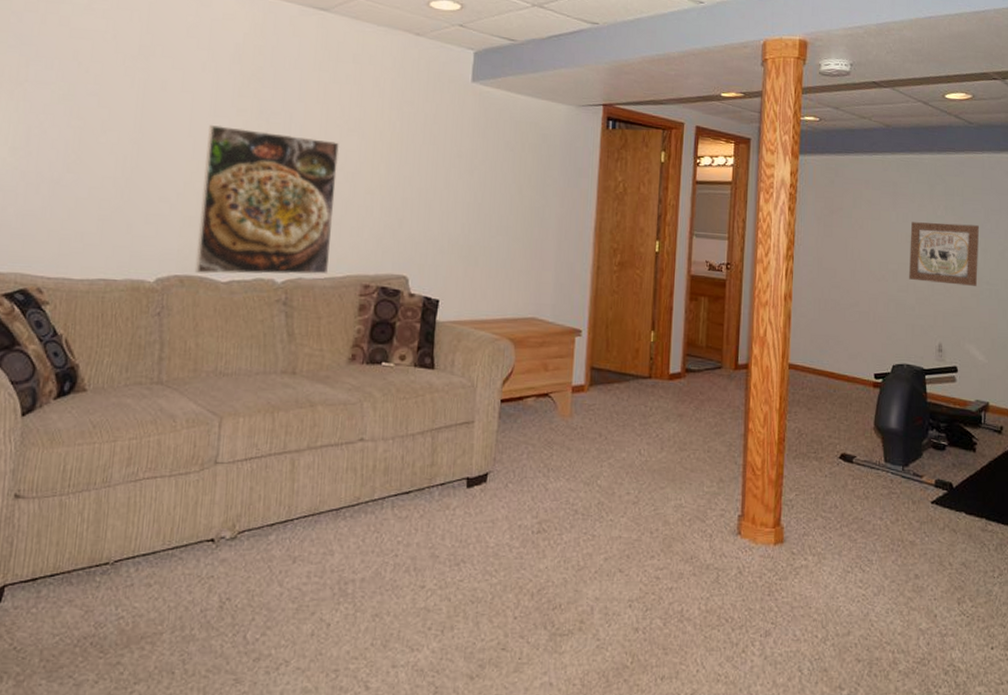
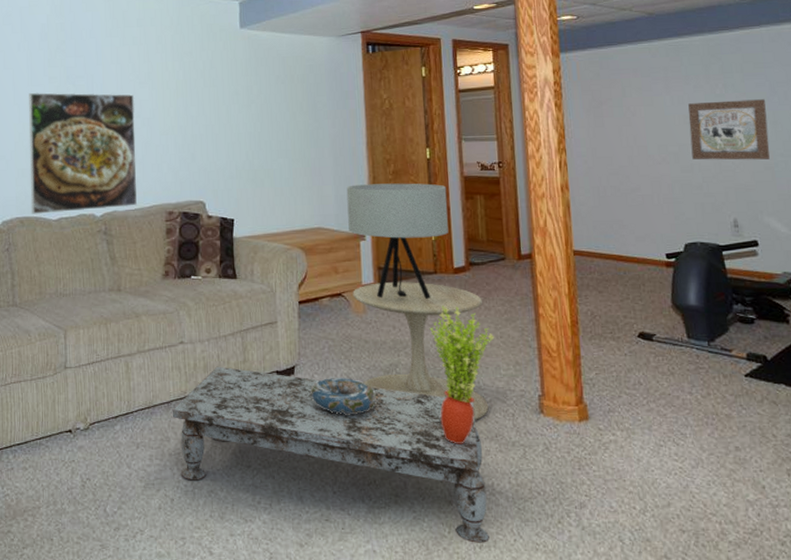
coffee table: none [340,469,677,674] -> present [172,366,490,543]
decorative bowl: none [502,487,573,531] -> present [310,377,377,415]
side table: none [560,384,694,540] -> present [353,282,489,420]
table lamp: none [565,273,672,407] -> present [346,183,448,300]
potted plant: none [636,414,702,566] -> present [429,306,495,444]

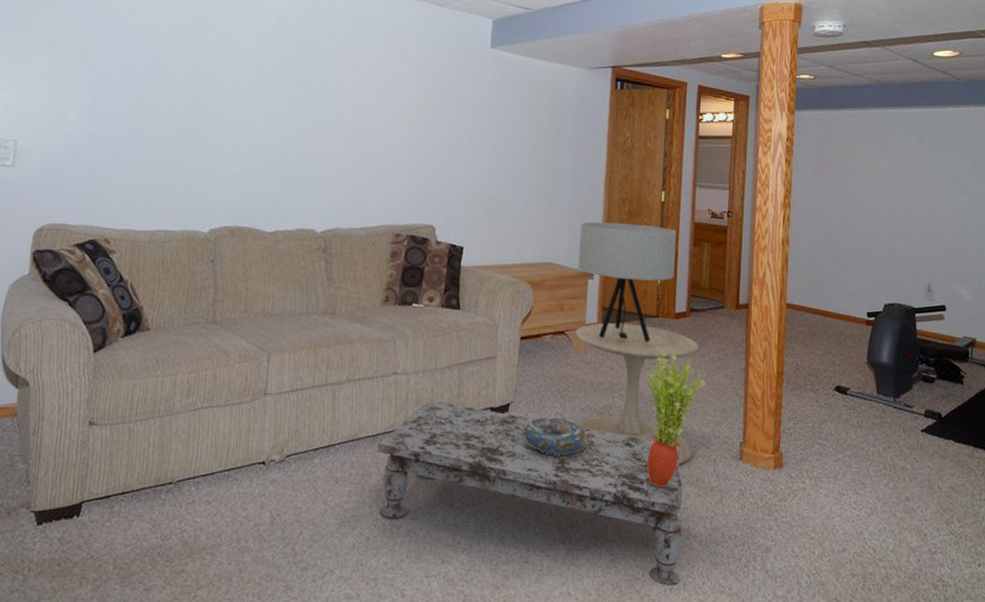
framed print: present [28,92,138,215] -> none [243,90,372,226]
wall art: present [688,99,770,160] -> none [899,171,966,231]

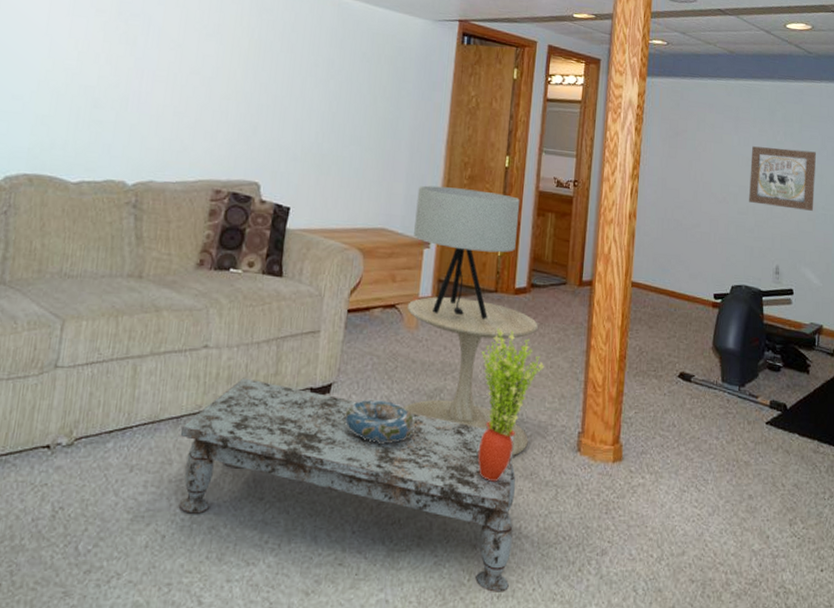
wall art: none [899,171,966,231] -> present [749,146,816,211]

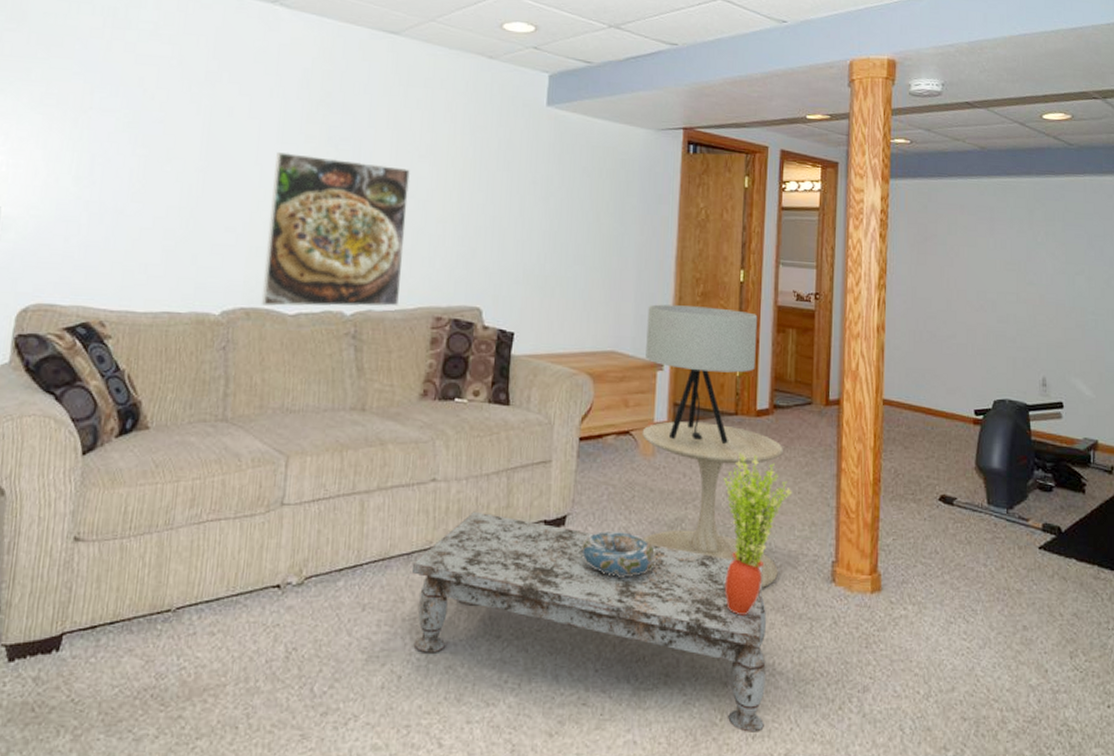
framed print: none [44,24,198,178] -> present [261,152,411,307]
wall art: present [749,146,816,211] -> none [1009,249,1083,316]

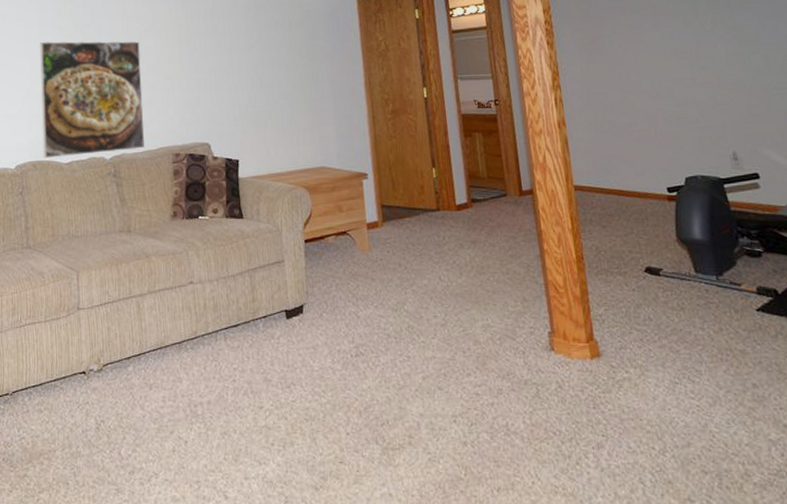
coffee table: present [411,511,767,732] -> none [183,306,507,486]
decorative bowl: present [581,530,656,577] -> none [320,315,386,354]
side table: present [642,421,783,588] -> none [357,219,499,358]
table lamp: present [646,304,758,445] -> none [347,122,449,237]
potted plant: present [723,453,793,616] -> none [435,243,501,383]

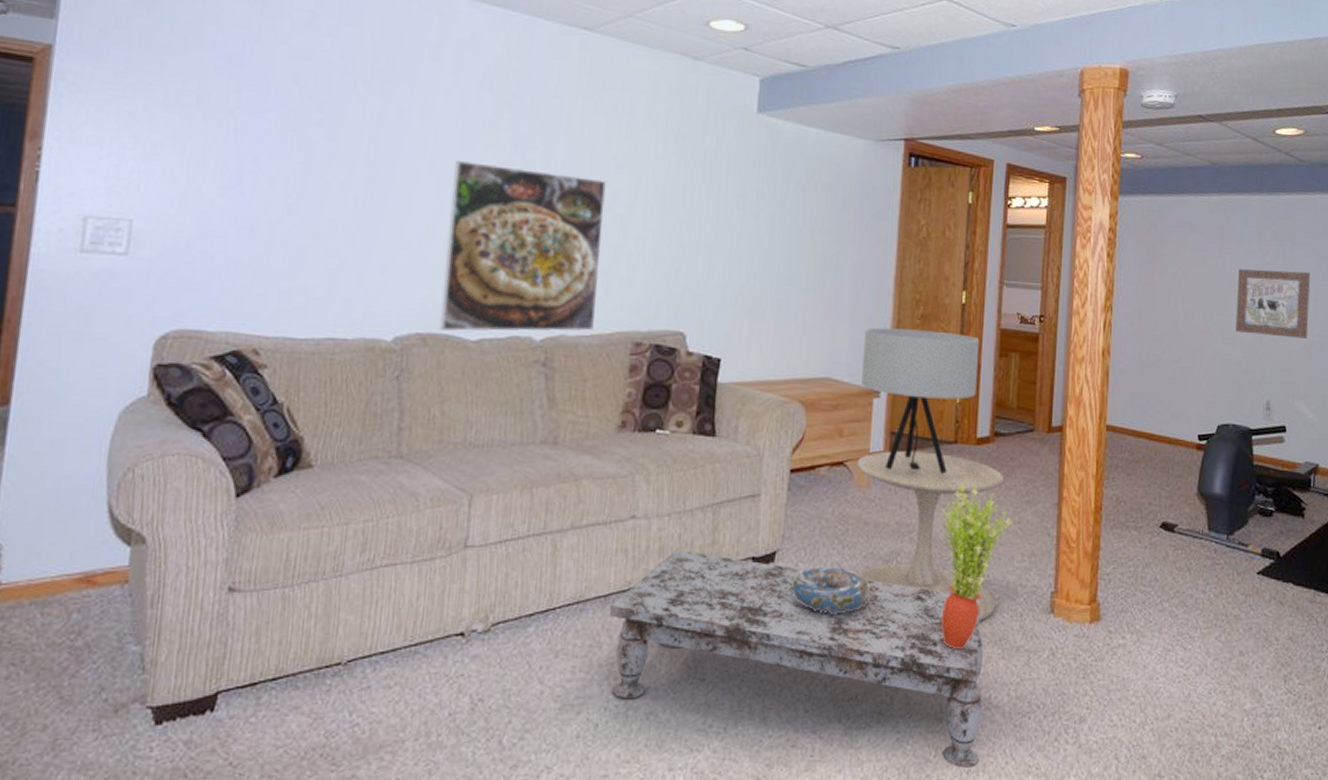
coffee table: none [183,306,507,486] -> present [609,549,984,768]
decorative bowl: none [320,315,386,354] -> present [791,566,870,614]
table lamp: none [347,122,449,237] -> present [861,327,980,475]
side table: none [357,219,499,358] -> present [856,451,1004,621]
potted plant: none [435,243,501,383] -> present [940,483,1012,650]
wall art: none [678,33,764,94] -> present [1236,269,1310,339]

